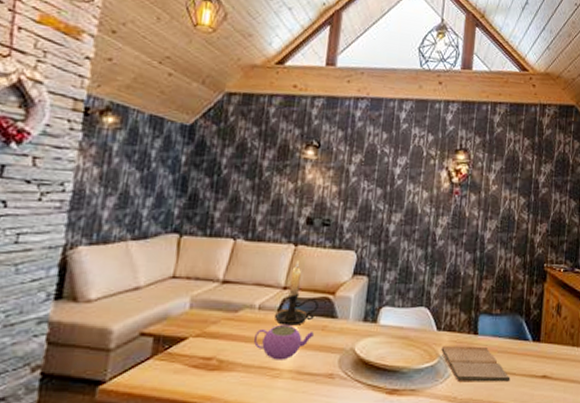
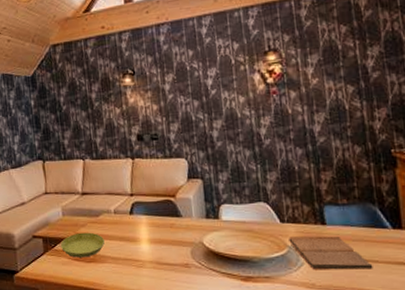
saucer: none [176,331,238,364] -> present [60,232,105,258]
teapot: present [253,324,315,360] -> none [115,224,165,254]
candle holder: present [273,260,319,326] -> none [127,171,163,225]

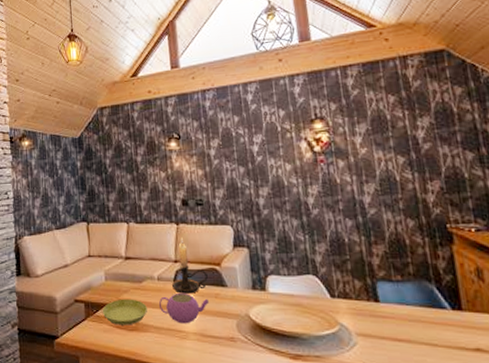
teapot: none [115,224,165,254] -> present [158,292,210,324]
candle holder: none [127,171,163,225] -> present [171,237,208,294]
book: present [288,236,373,270] -> none [340,314,433,353]

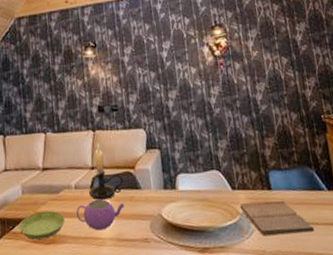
book: none [340,314,433,353] -> present [240,200,315,237]

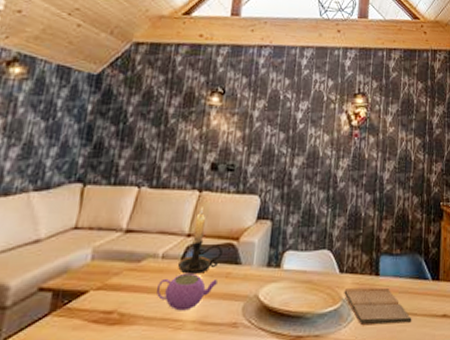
saucer: present [18,210,65,240] -> none [76,283,141,319]

